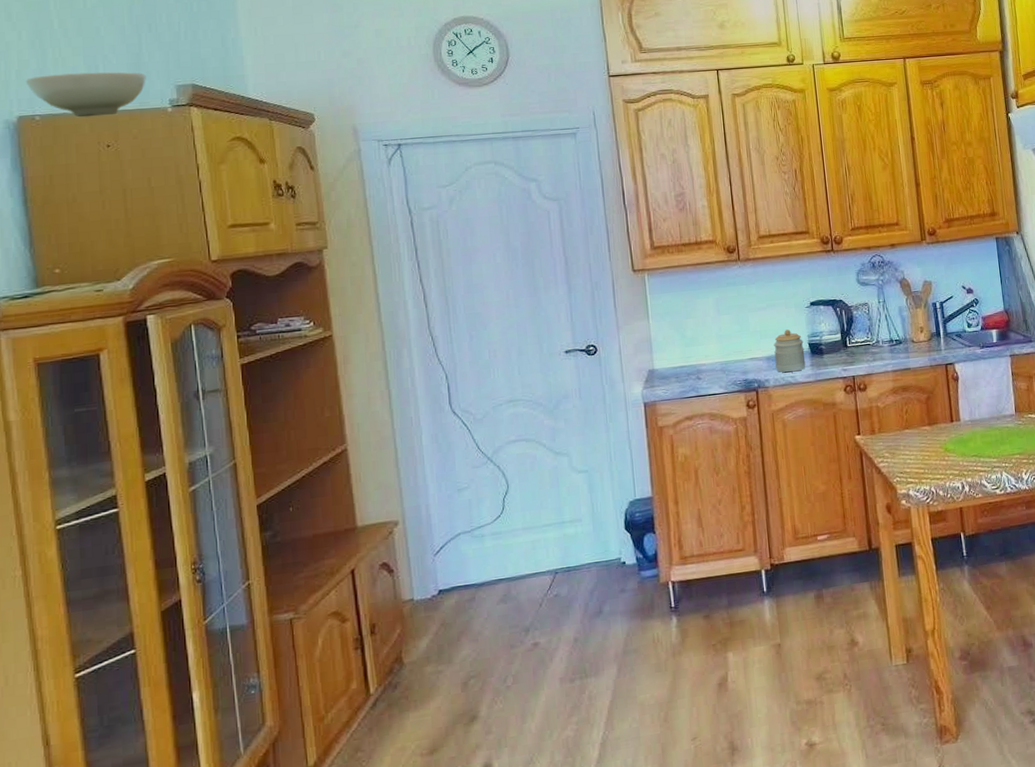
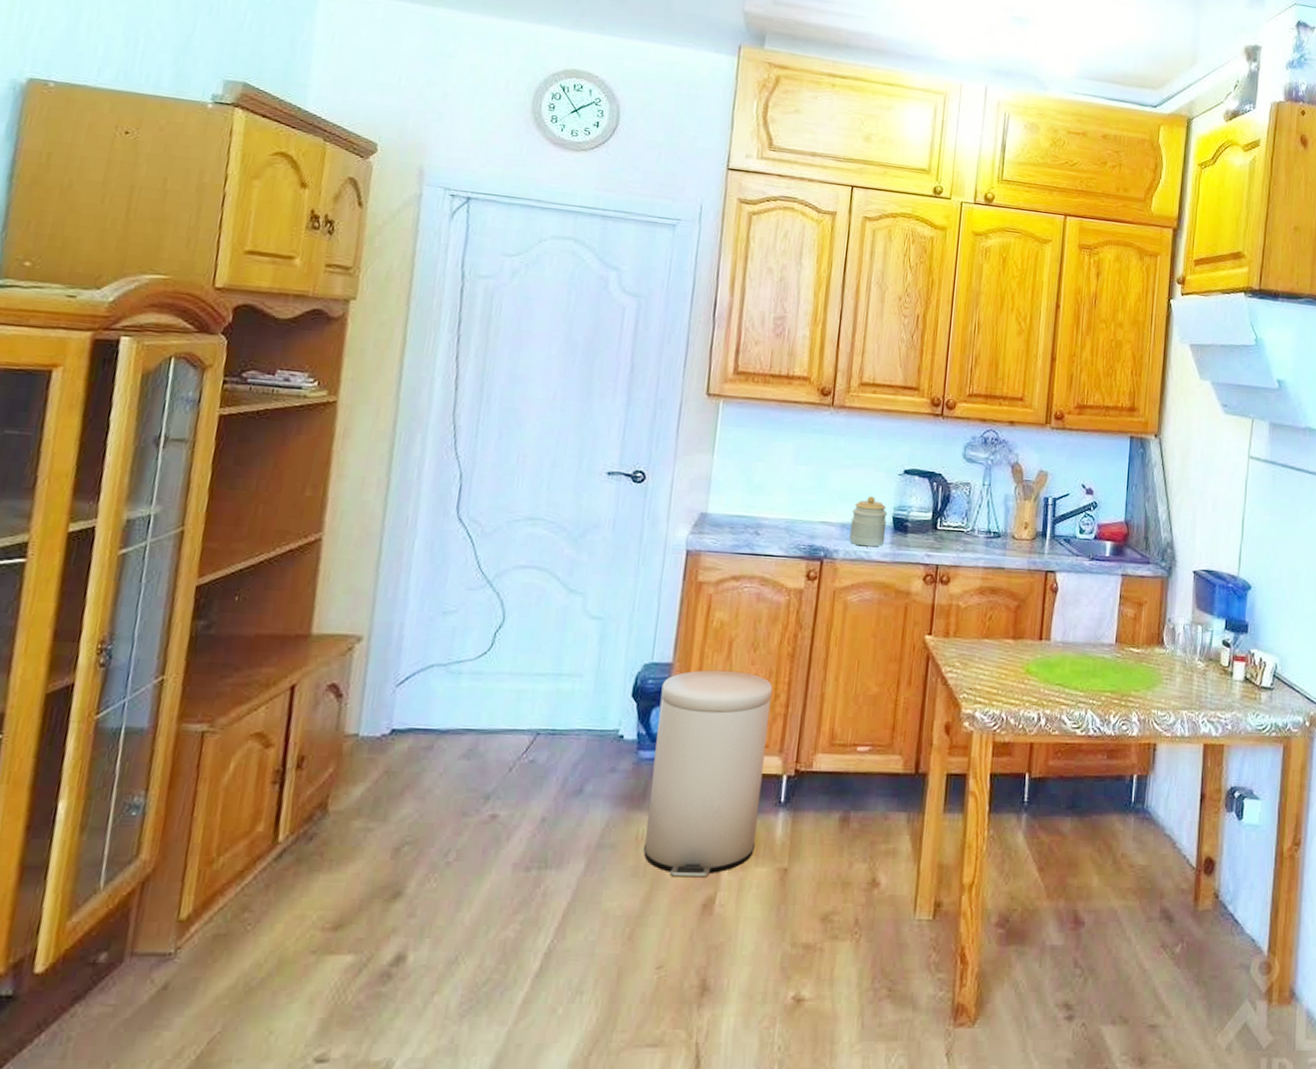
decorative bowl: present [25,72,146,118] -> none [47,37,192,99]
pedal bin: none [648,493,750,667] -> present [643,669,772,879]

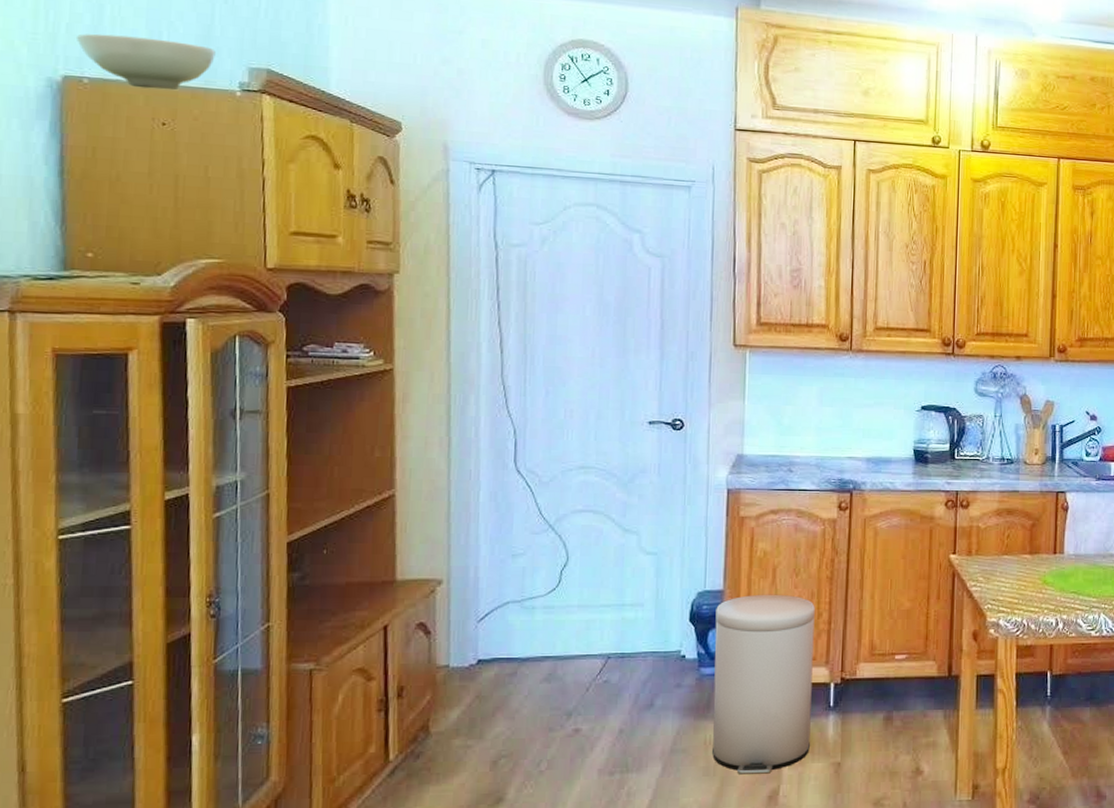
decorative bowl: none [47,37,192,99] -> present [75,34,216,91]
jar: present [849,496,888,547] -> none [875,432,909,478]

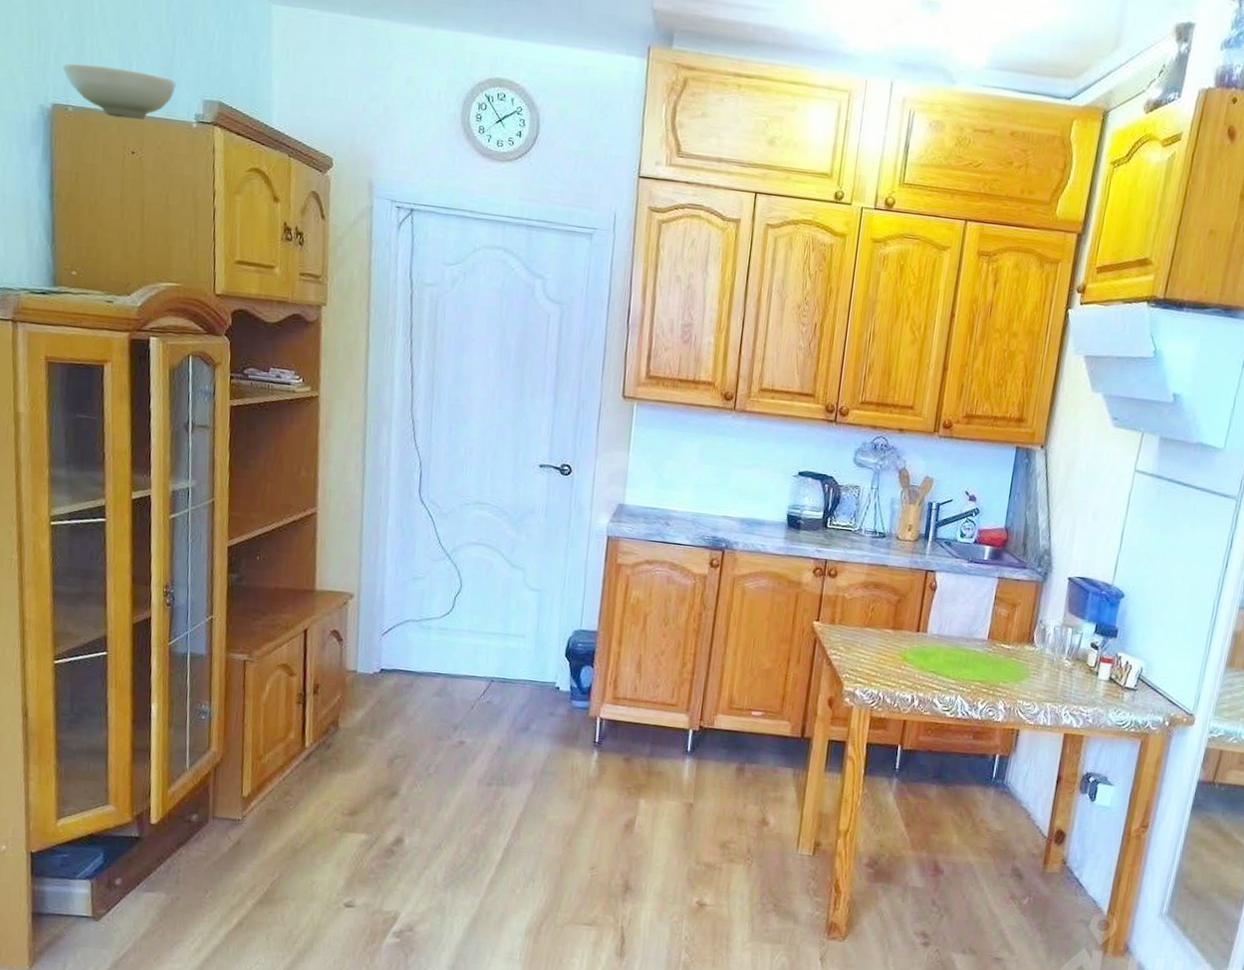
pedal bin: present [712,594,815,776] -> none [578,638,681,805]

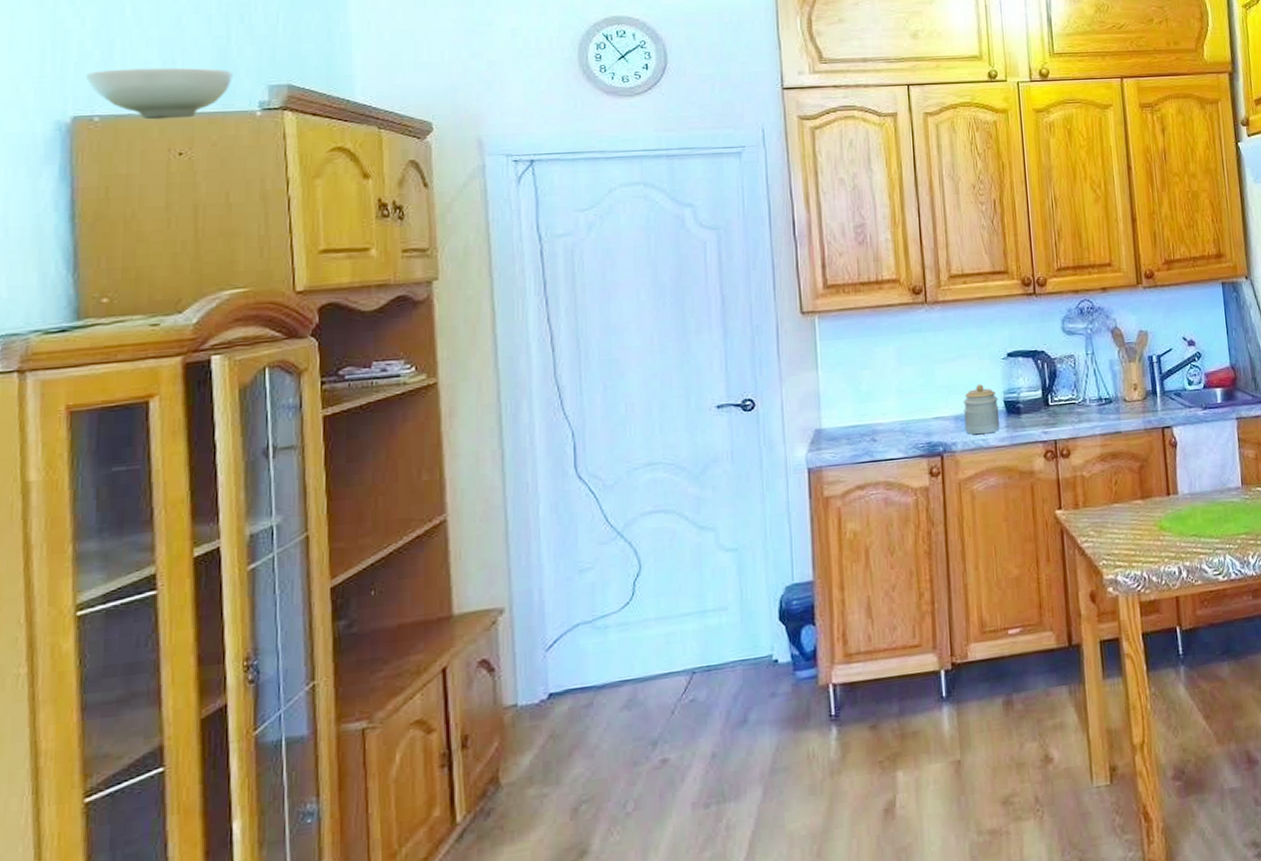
jar: none [748,495,783,541] -> present [963,384,1000,435]

